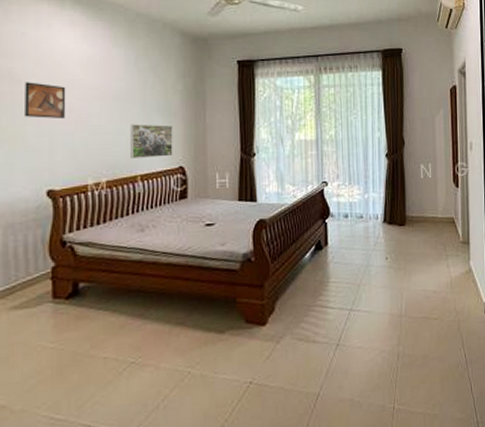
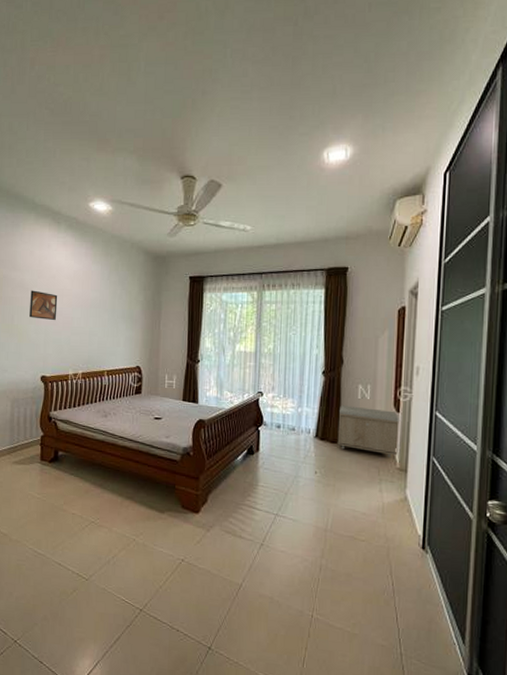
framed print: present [130,124,173,160] -> none [100,327,134,357]
storage bench: none [404,186,460,233] -> present [337,405,399,458]

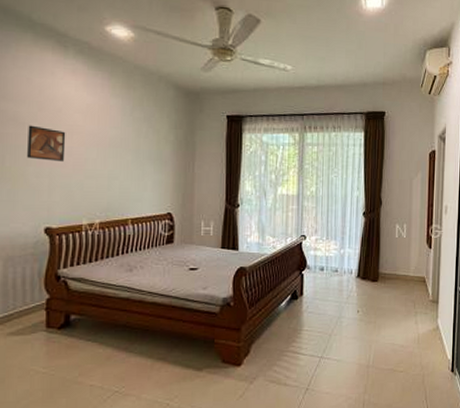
storage bench: present [337,405,399,458] -> none [377,245,431,292]

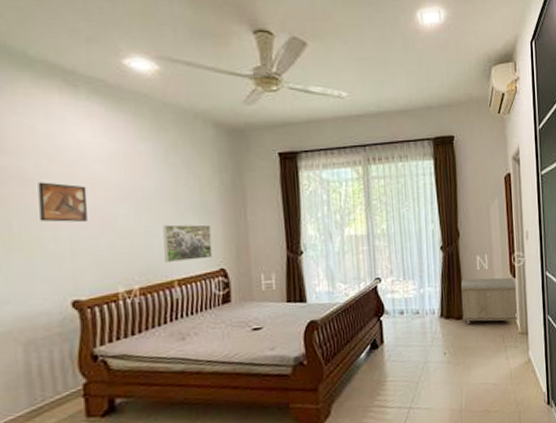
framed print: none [123,170,163,204] -> present [162,224,213,263]
storage bench: none [377,245,431,292] -> present [461,277,518,325]

